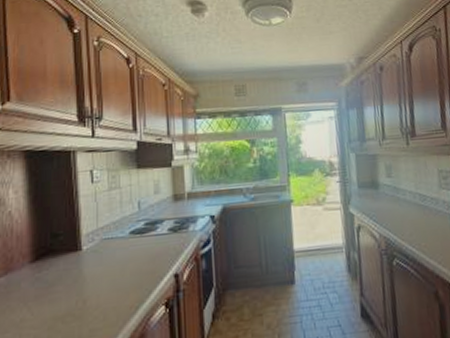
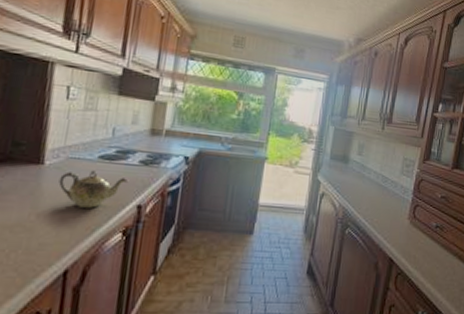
teapot: none [98,247,162,287] -> present [59,170,129,208]

